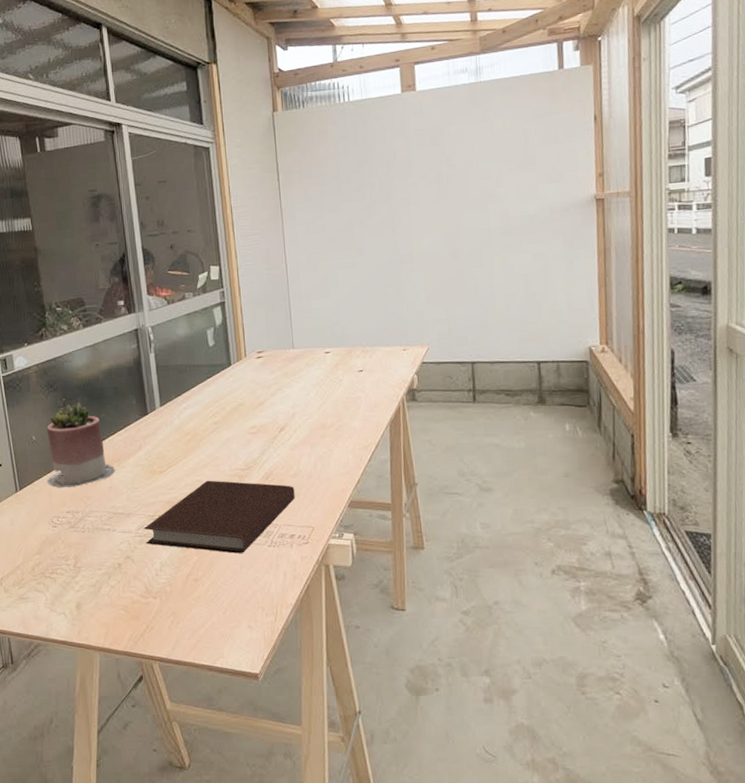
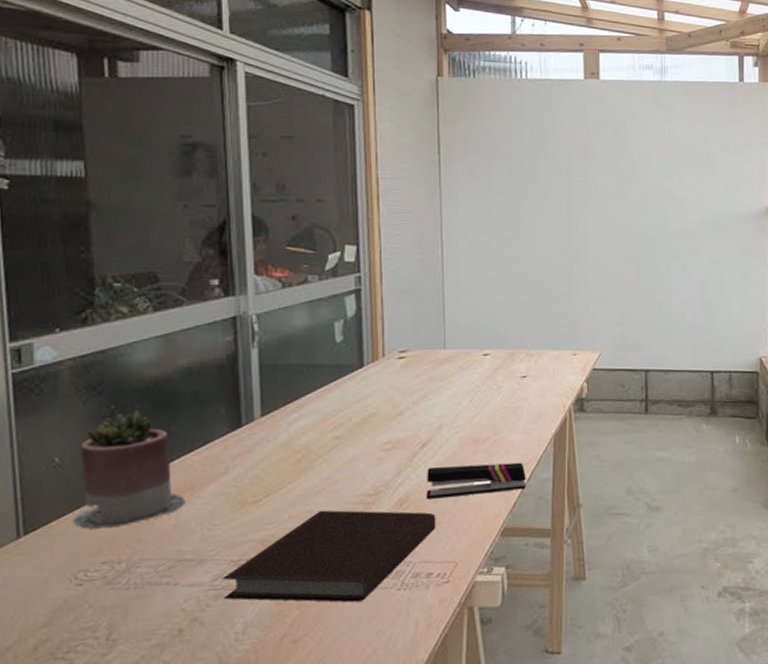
stapler: none [285,445,368,474] -> present [425,462,526,499]

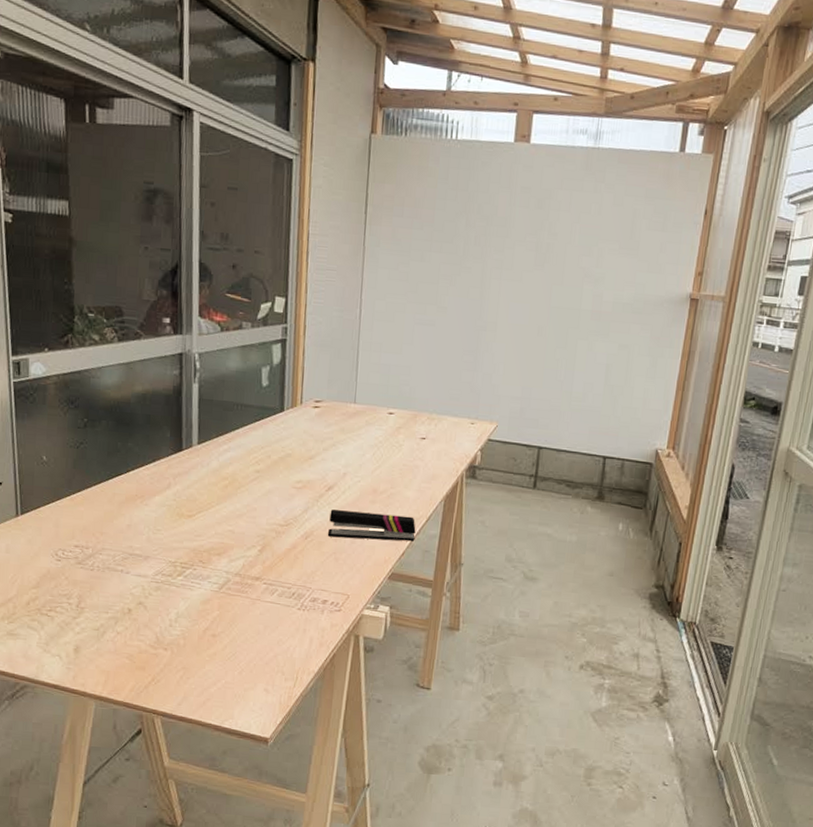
succulent planter: present [74,411,186,529] -> none [56,425,137,520]
notebook: present [223,510,436,603] -> none [162,532,335,614]

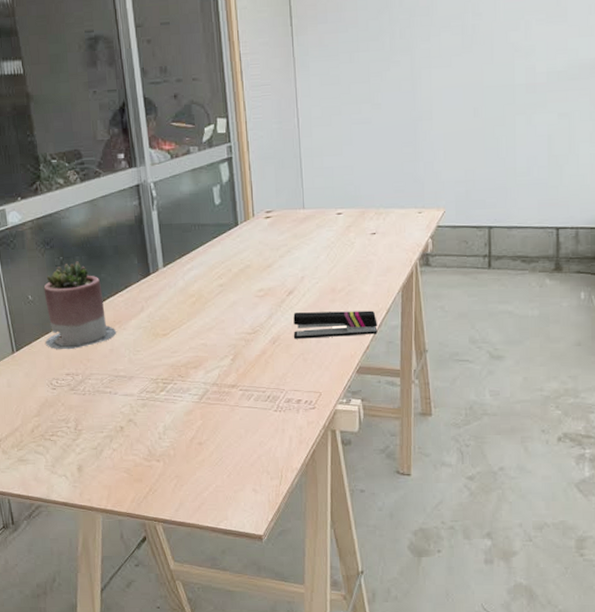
succulent planter: none [56,425,137,520] -> present [43,261,117,350]

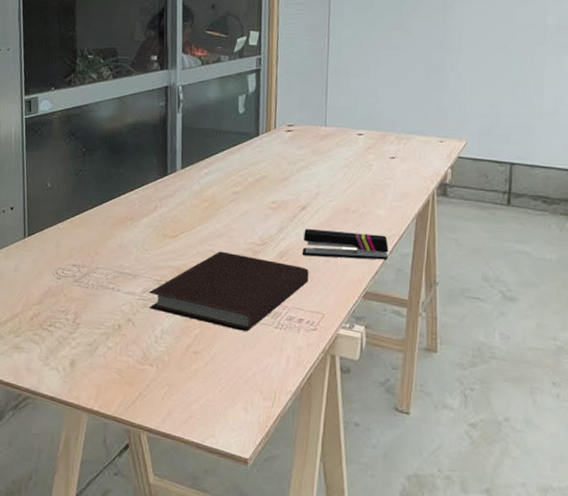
succulent planter: present [43,261,117,350] -> none [57,154,128,241]
notebook: none [147,344,303,418] -> present [149,251,309,332]

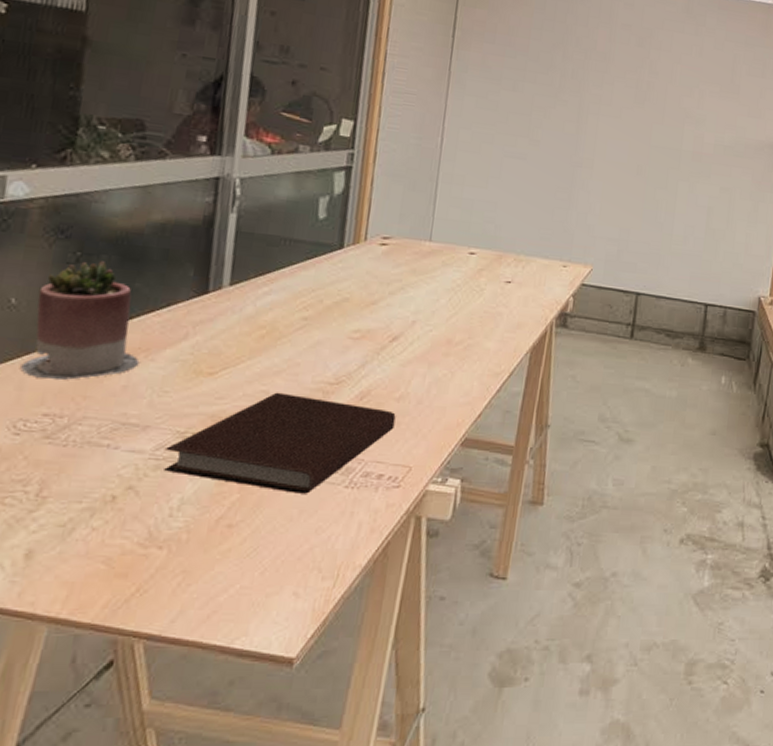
succulent planter: none [57,154,128,241] -> present [20,261,140,381]
stapler: present [302,229,389,260] -> none [388,364,496,401]

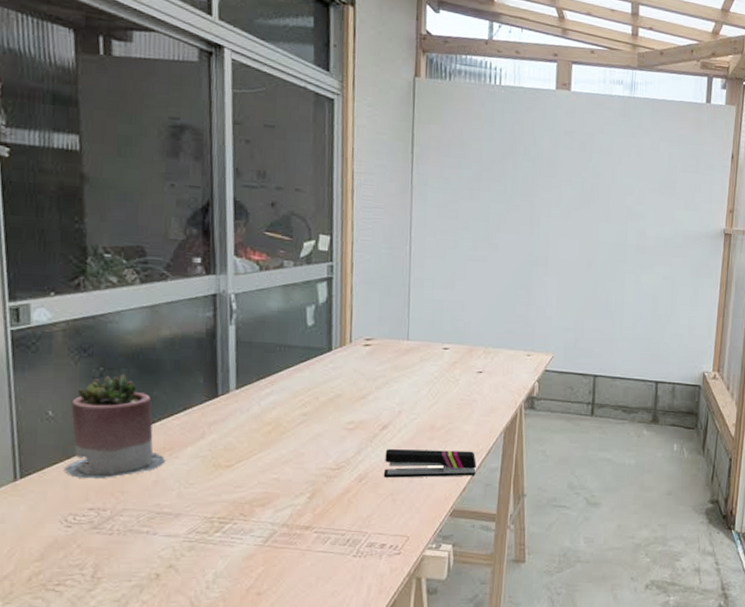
notebook: present [164,392,396,494] -> none [197,479,392,564]
stapler: none [388,364,496,401] -> present [383,449,476,478]

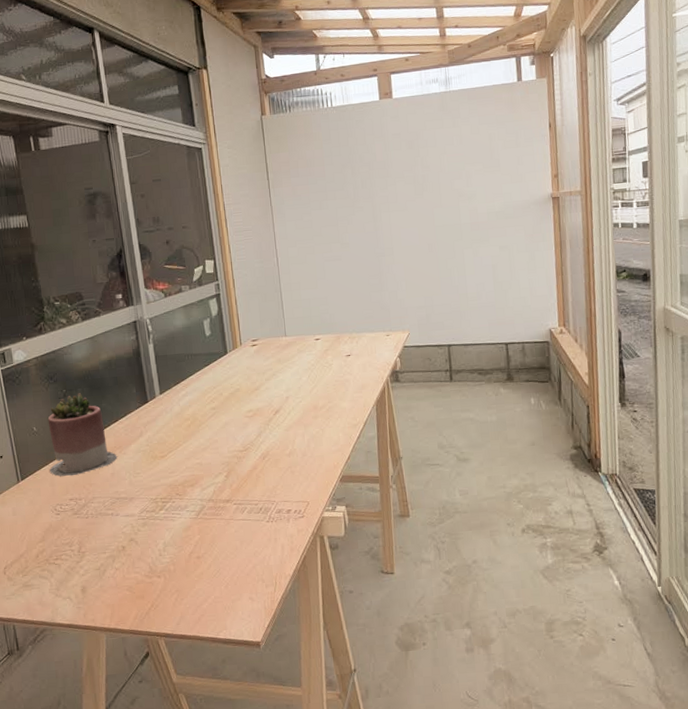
stapler: present [383,449,476,478] -> none [280,424,357,454]

